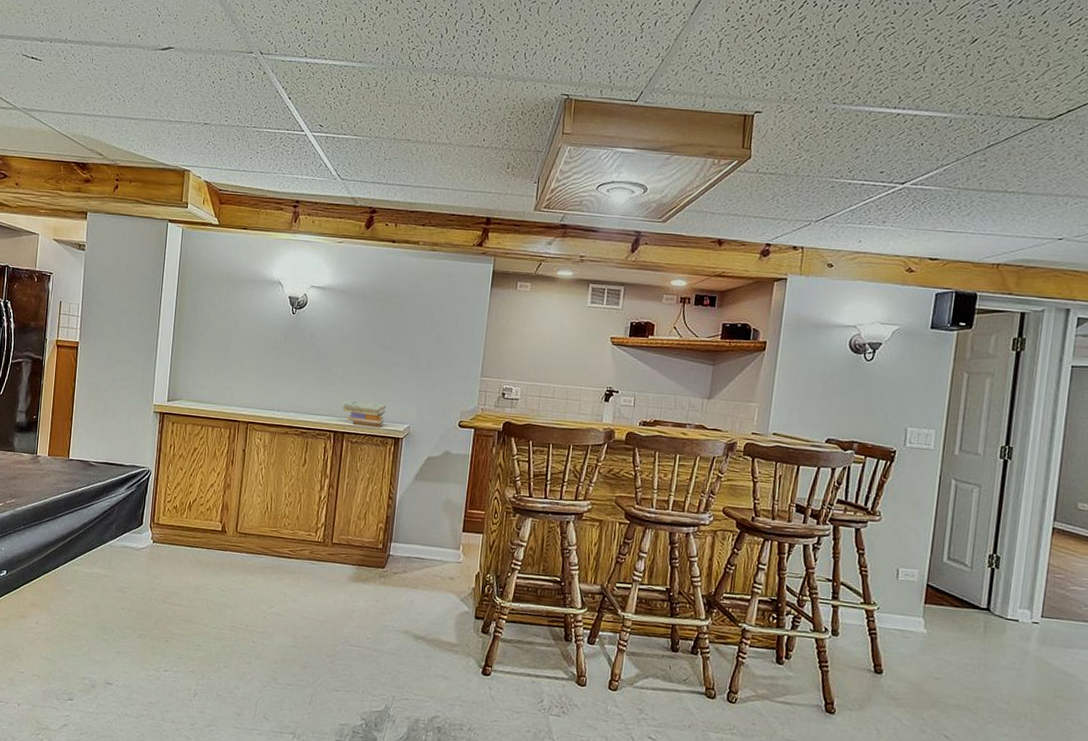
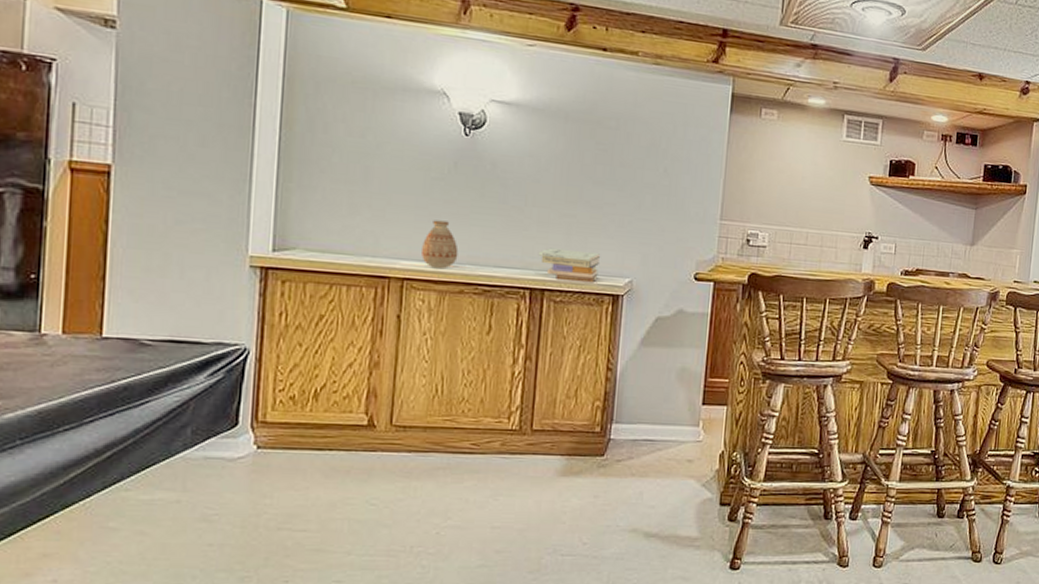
vase: none [261,378,286,416] -> present [422,220,459,269]

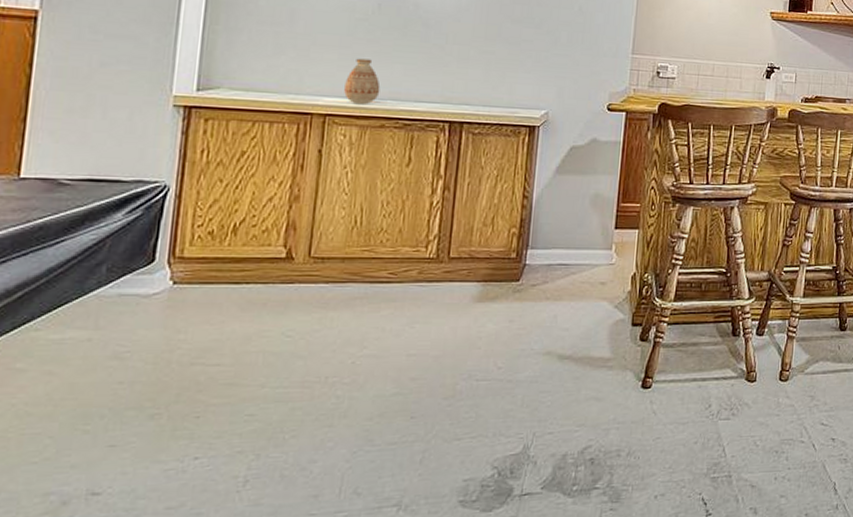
books: present [538,248,601,283] -> none [457,82,518,115]

